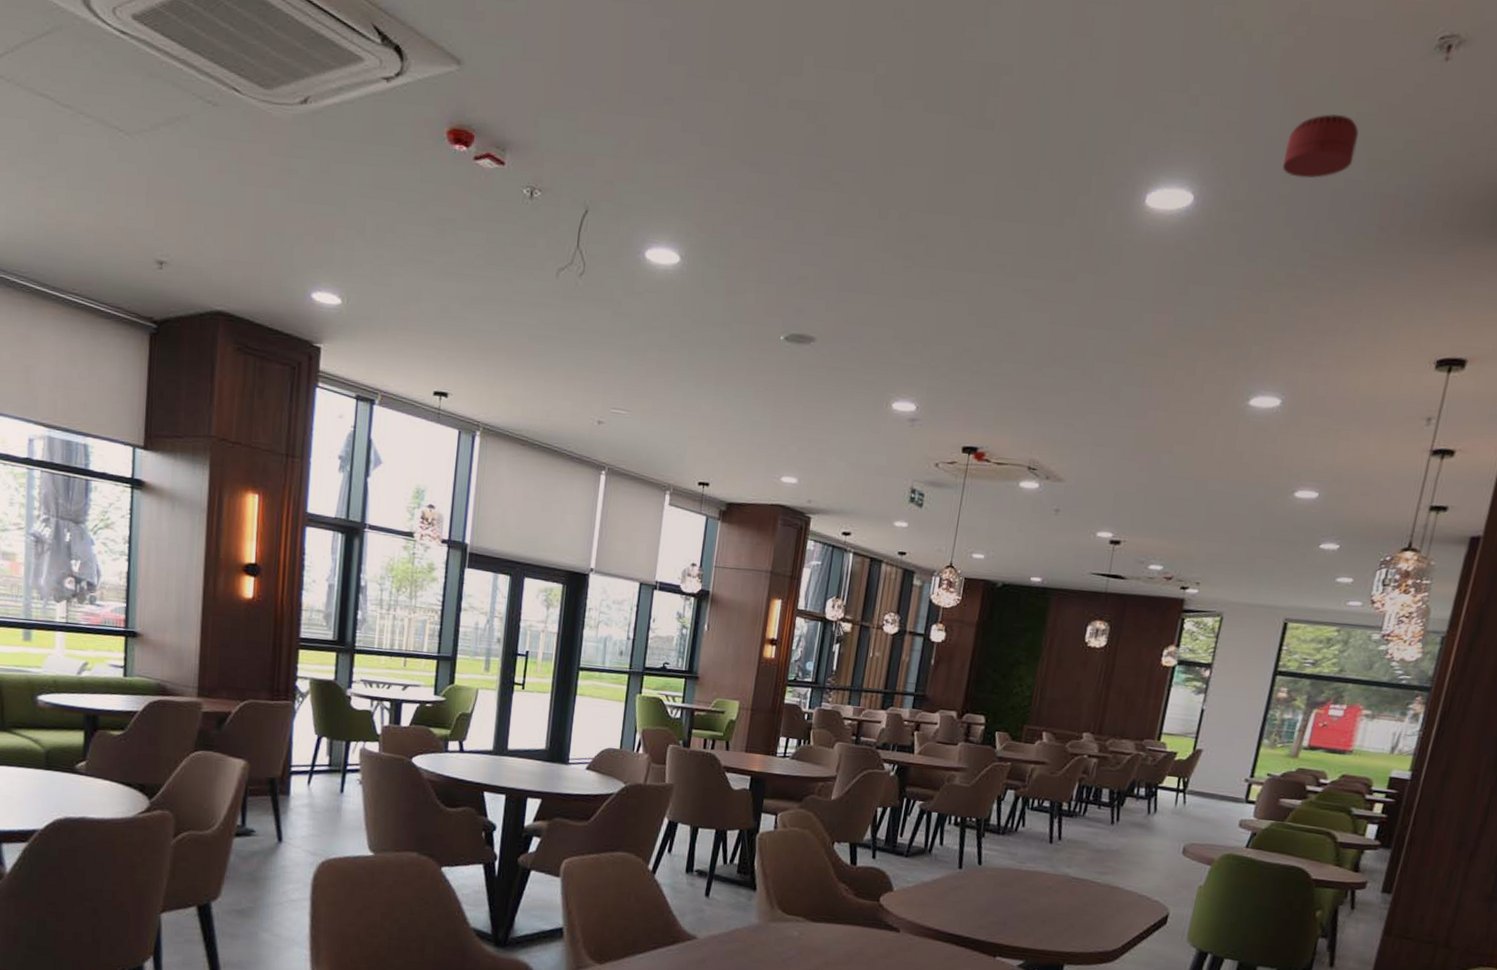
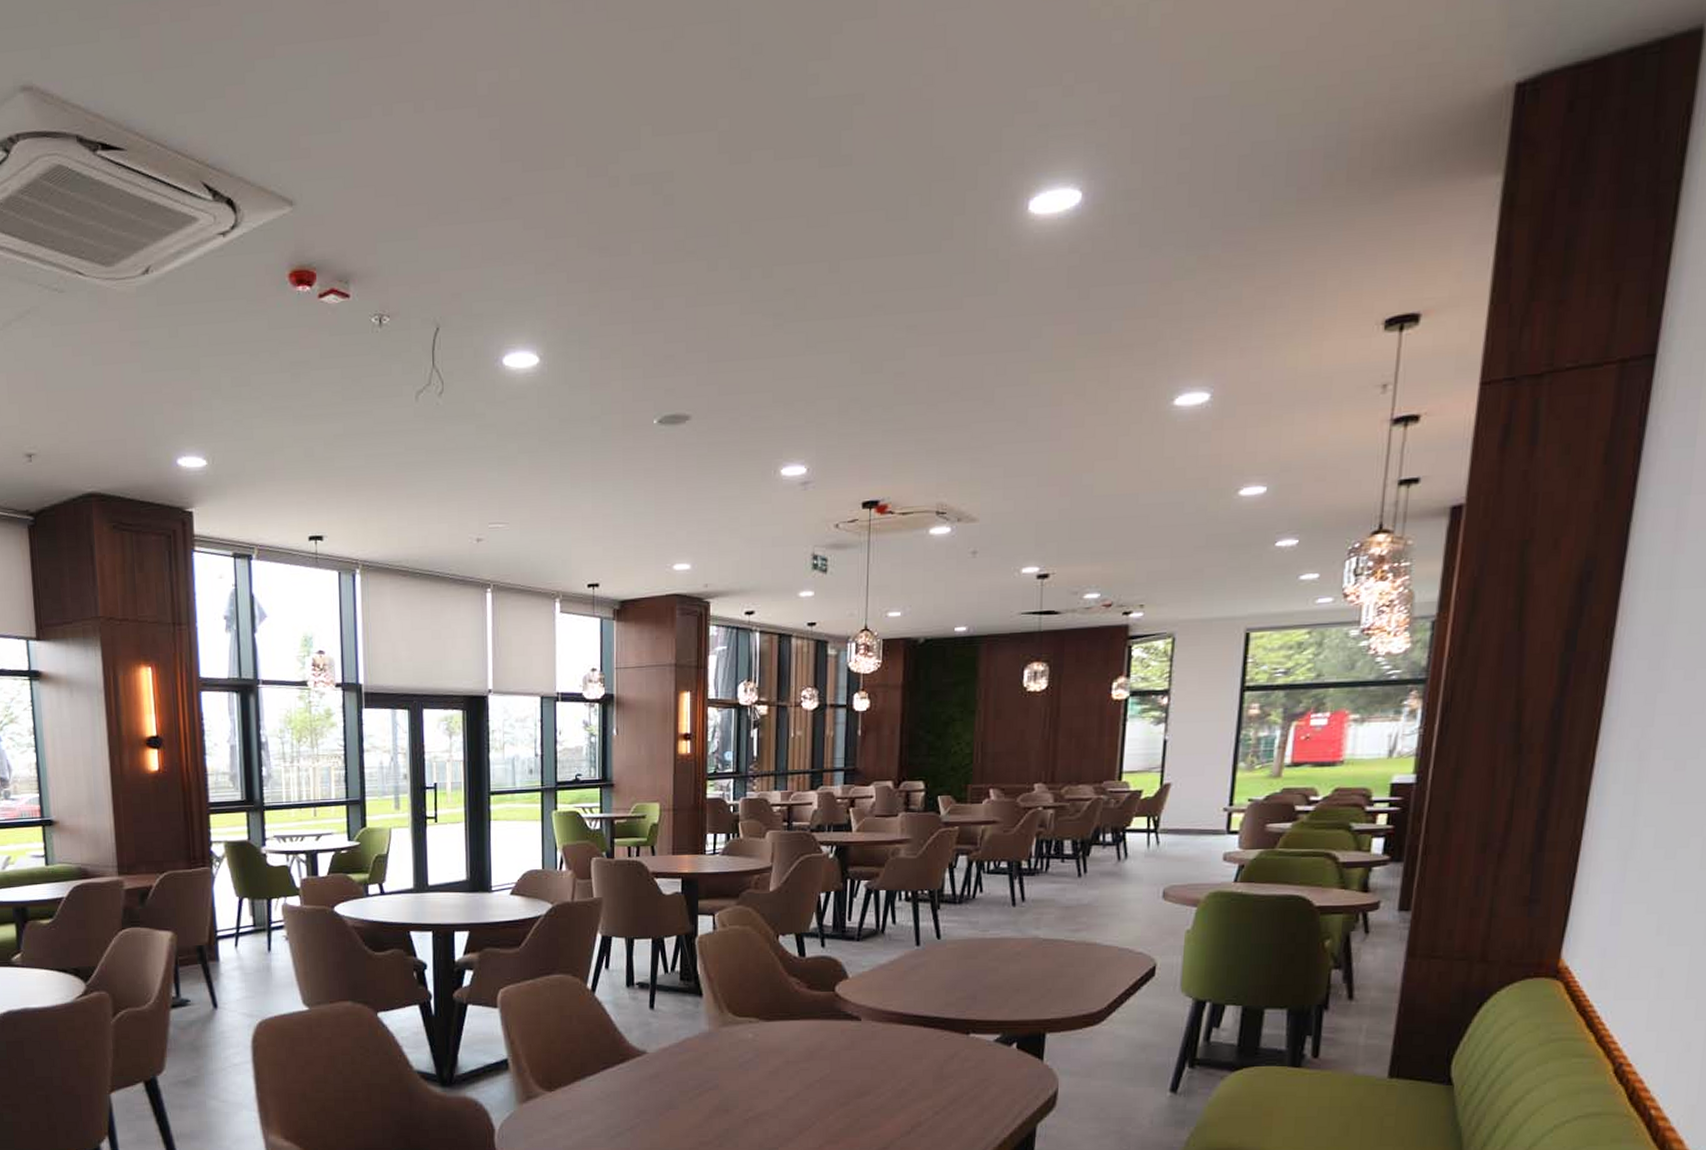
smoke detector: present [1282,113,1359,179] -> none [1177,73,1261,151]

